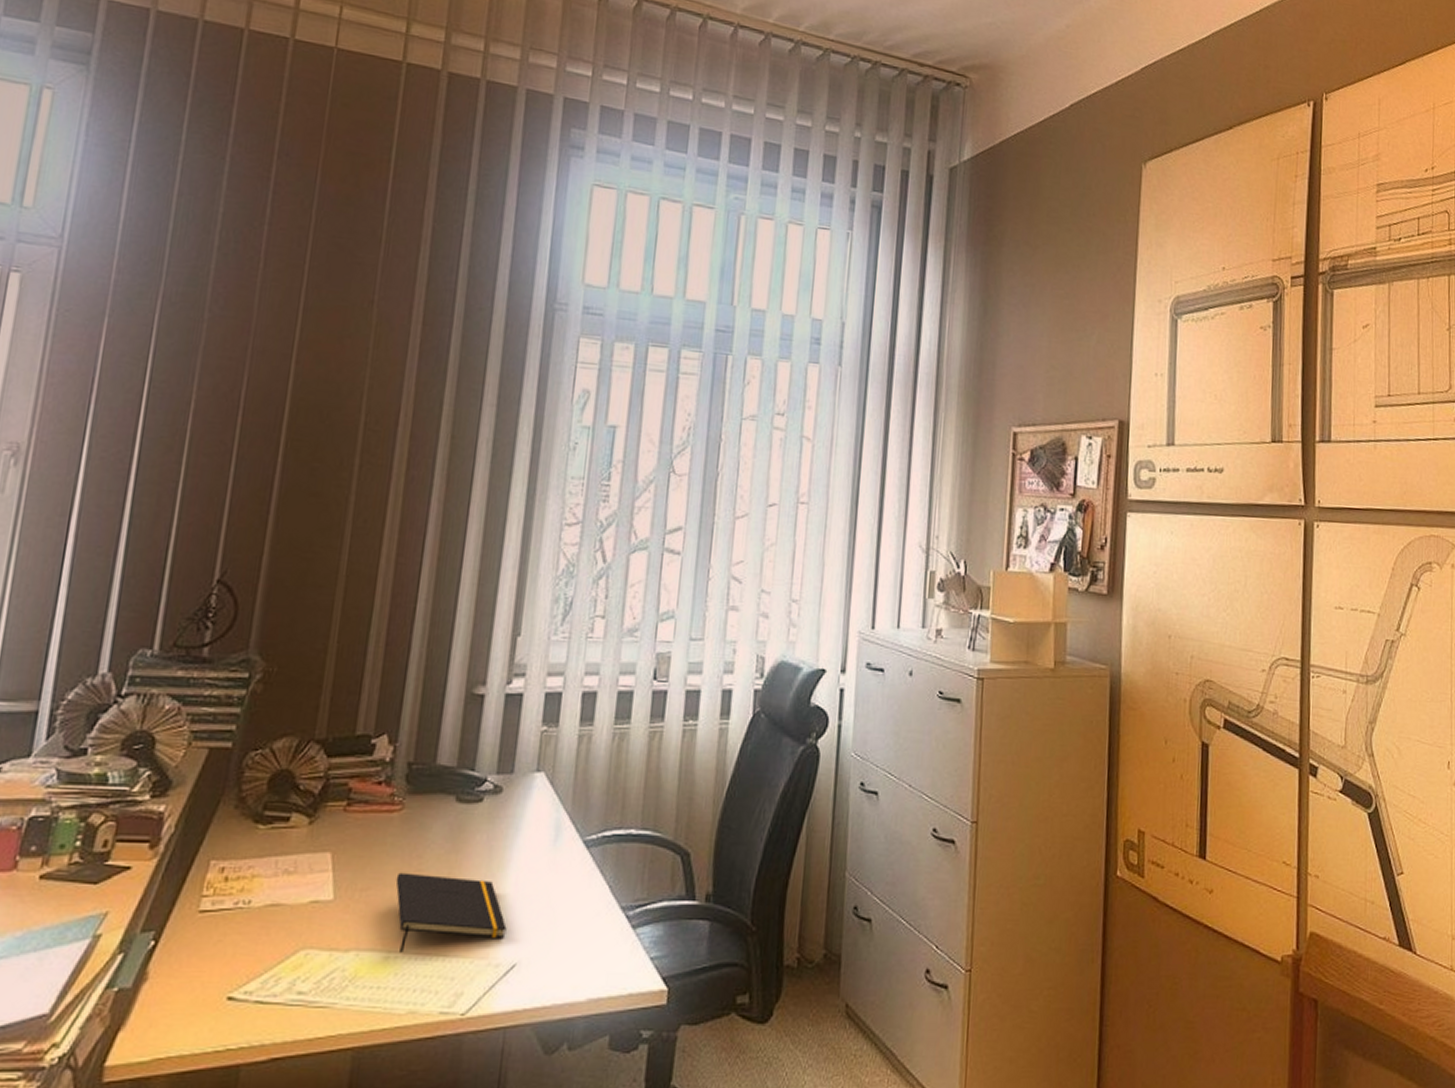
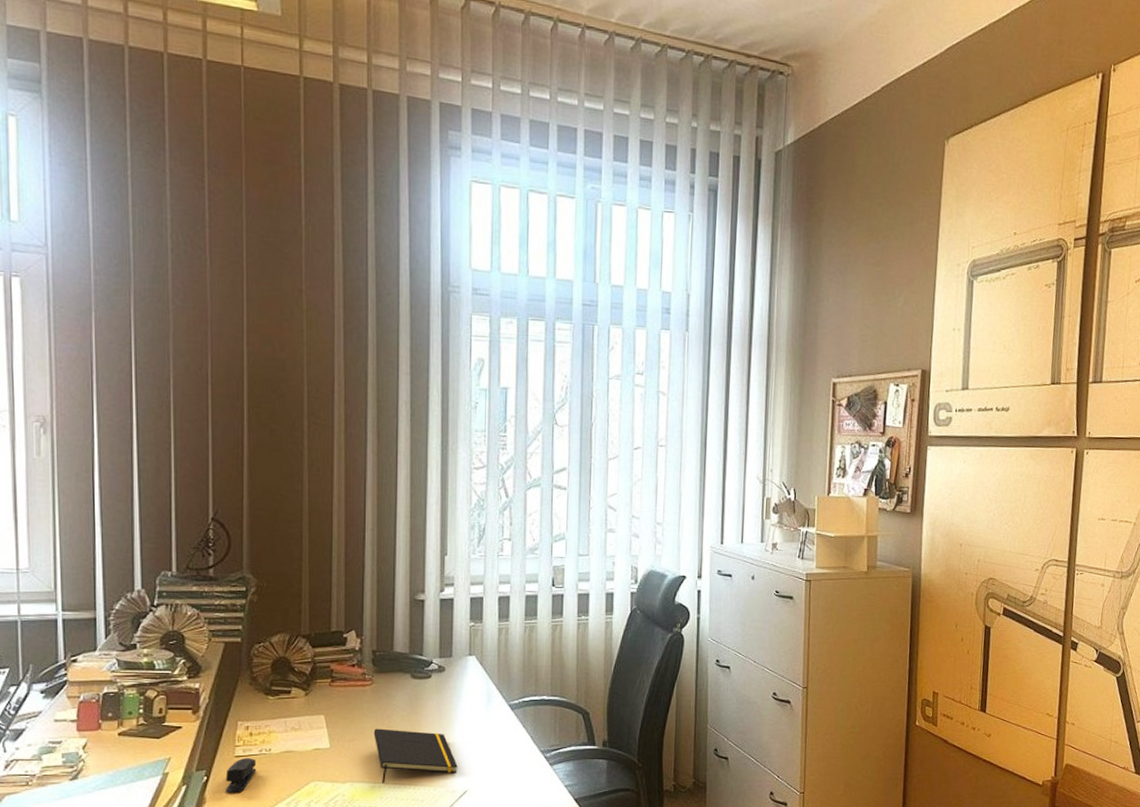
stapler: none [176,914,228,965] -> present [224,758,257,793]

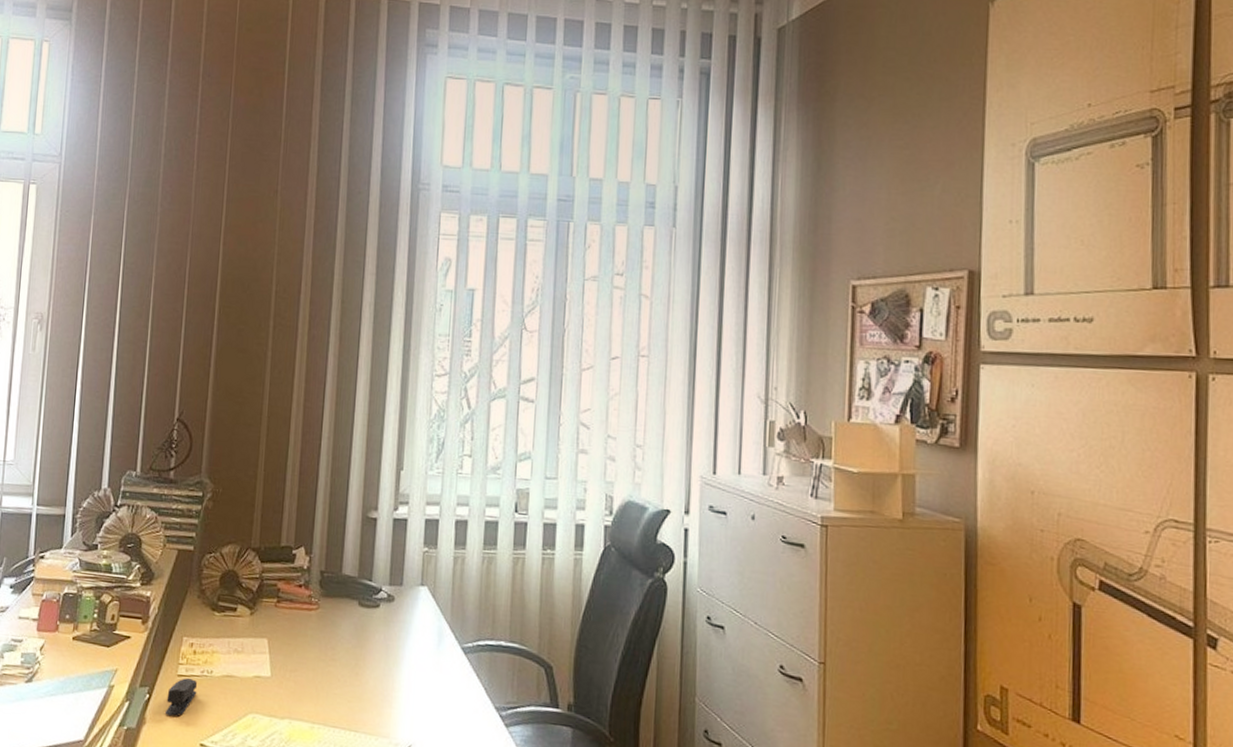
notepad: present [373,728,458,783] -> none [316,660,403,725]

